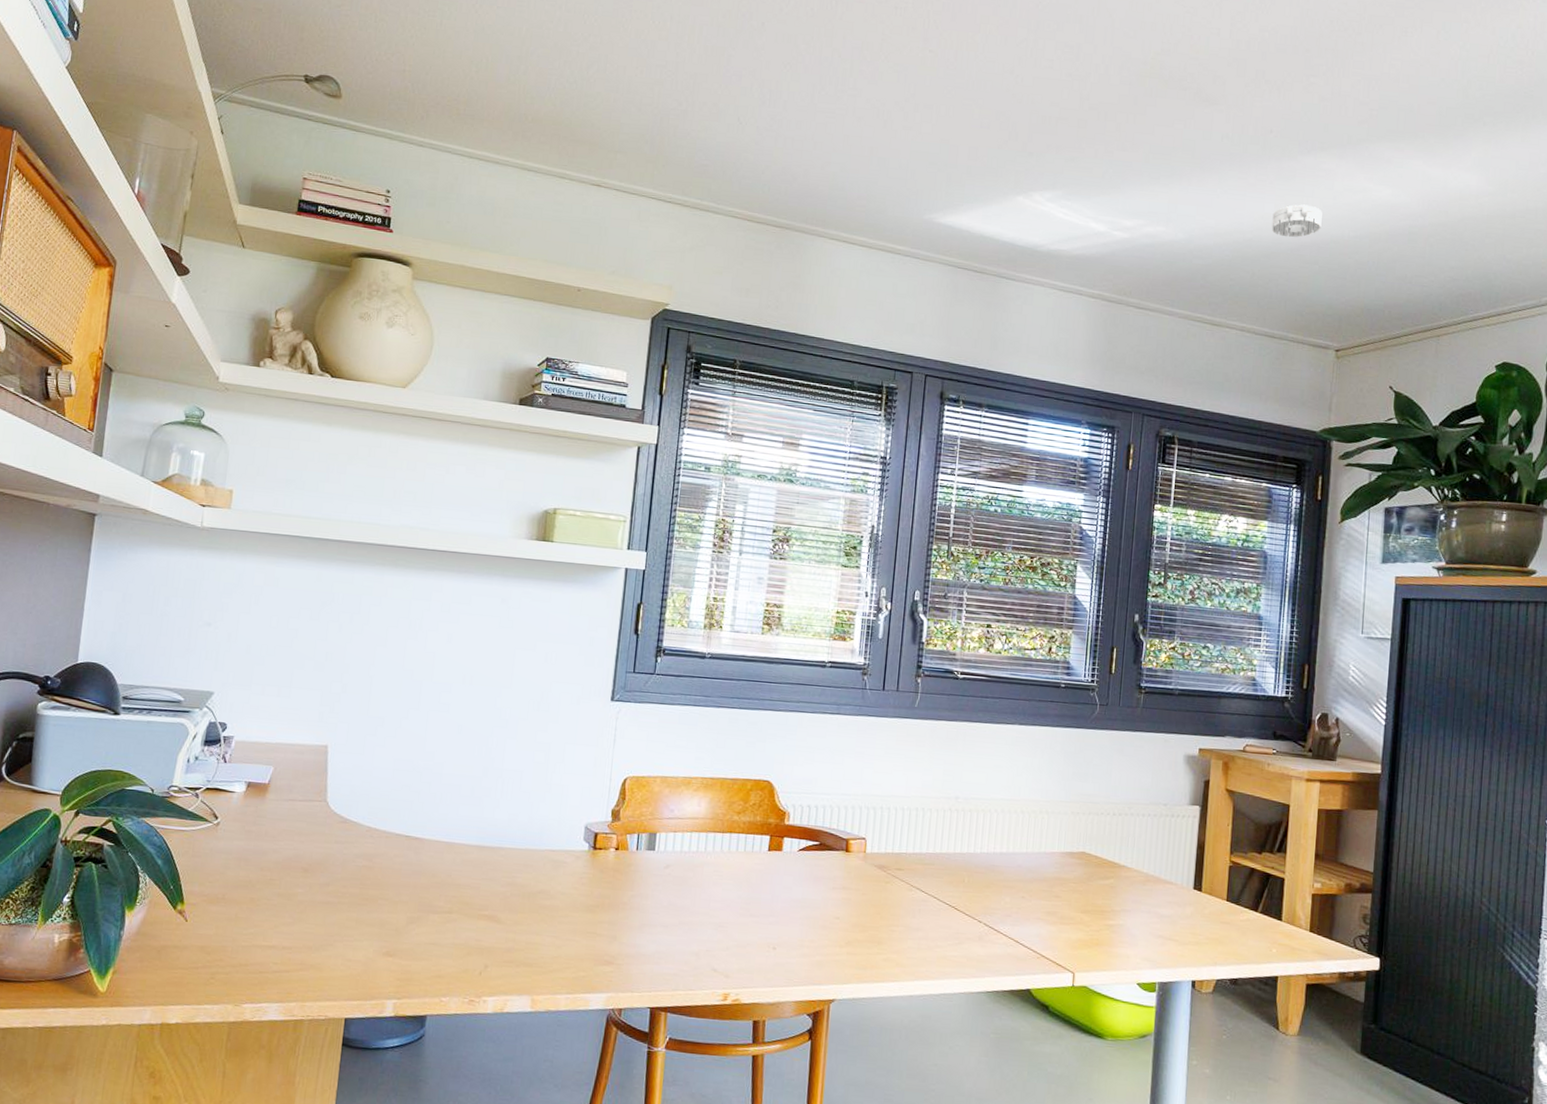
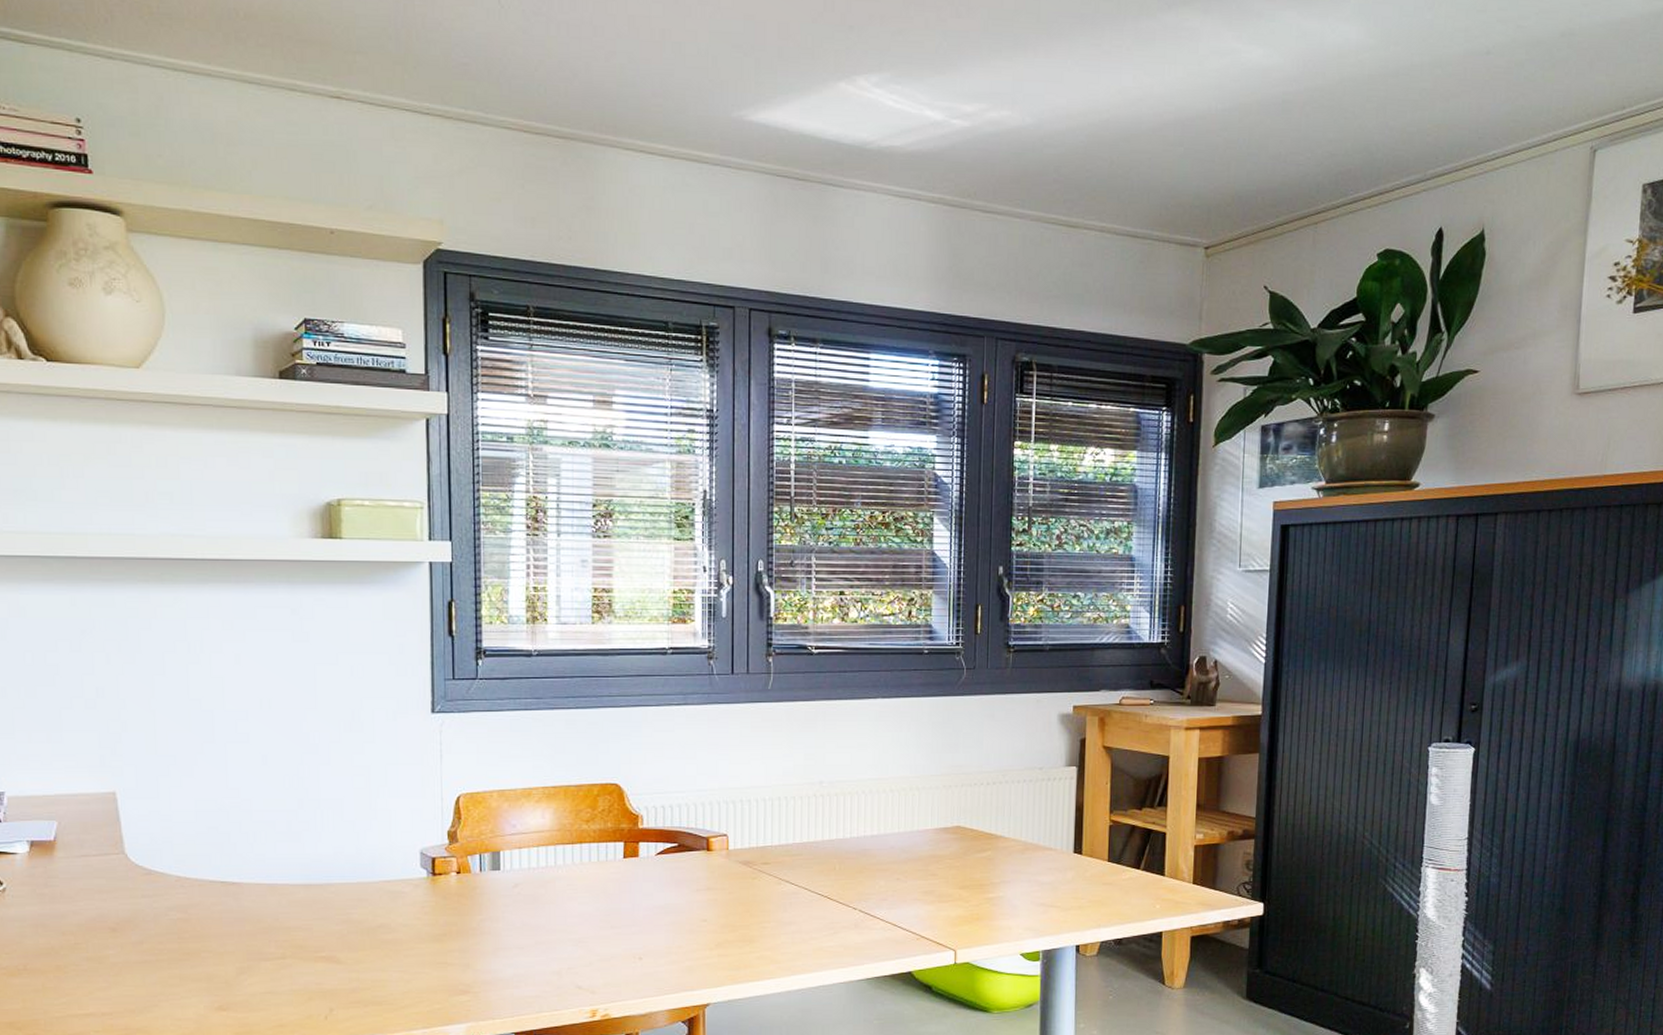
smoke detector: present [1271,204,1322,238] -> none [1130,73,1187,115]

